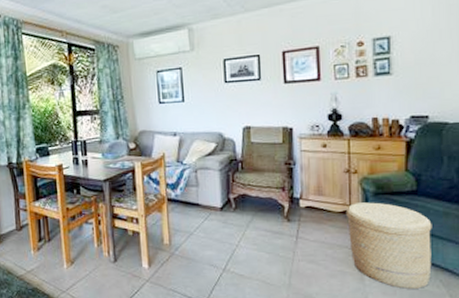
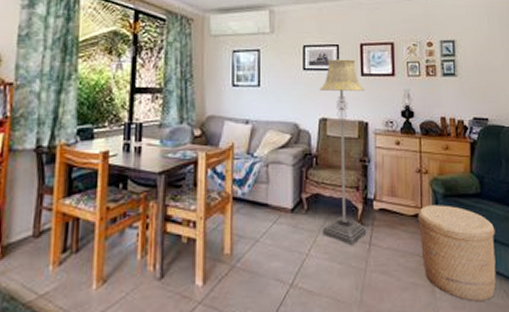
floor lamp: none [242,67,294,239] -> present [320,59,367,246]

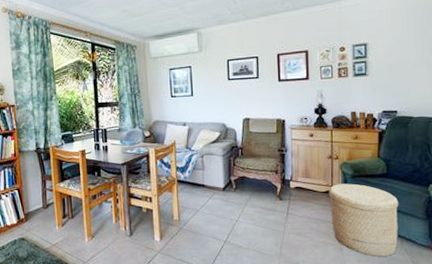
floor lamp: present [320,59,367,246] -> none [242,68,285,215]

